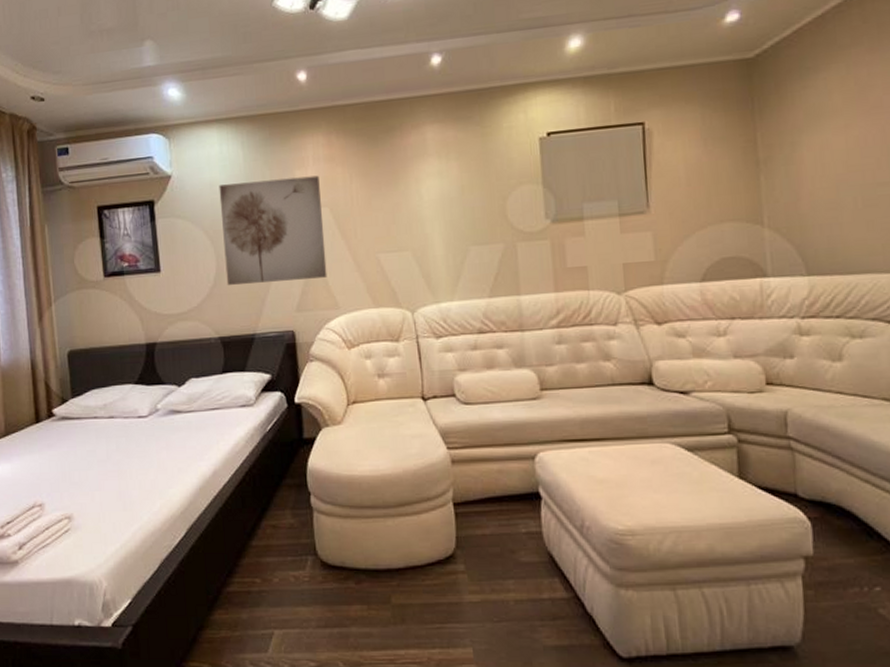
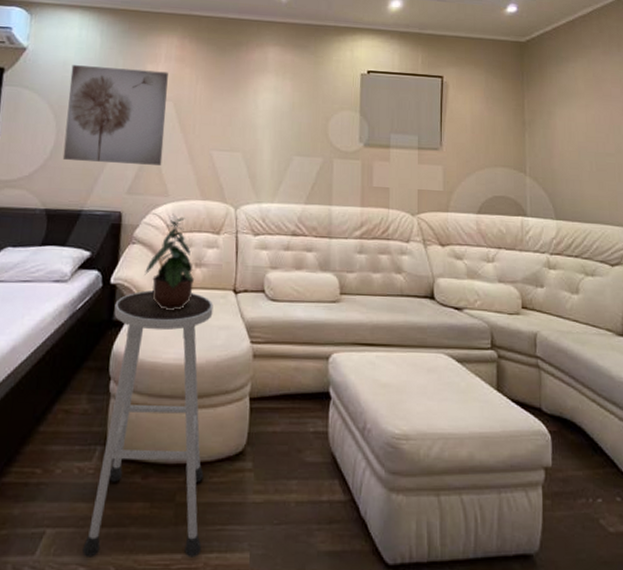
stool: none [303,404,424,654] -> present [81,290,213,557]
potted plant: none [327,325,379,424] -> present [145,213,194,310]

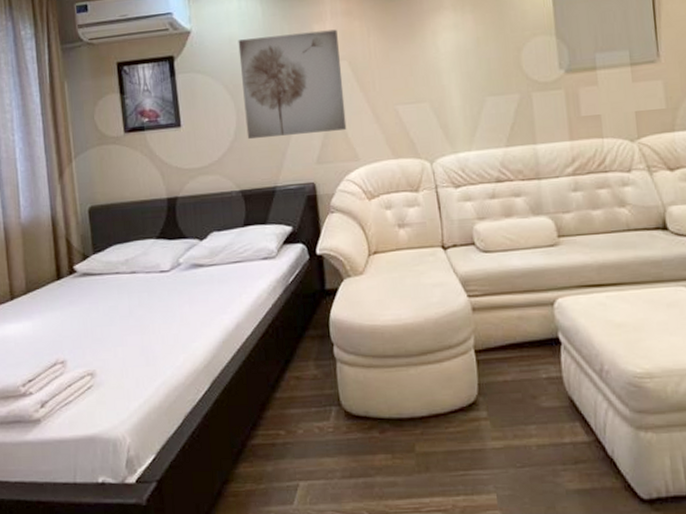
stool: present [81,290,213,557] -> none [324,254,448,505]
potted plant: present [145,213,194,310] -> none [348,177,400,274]

